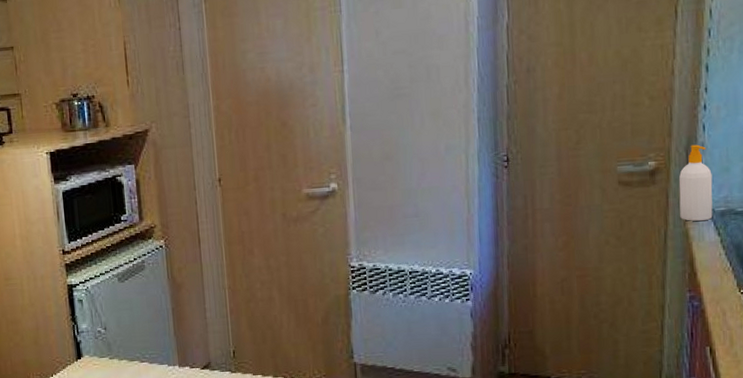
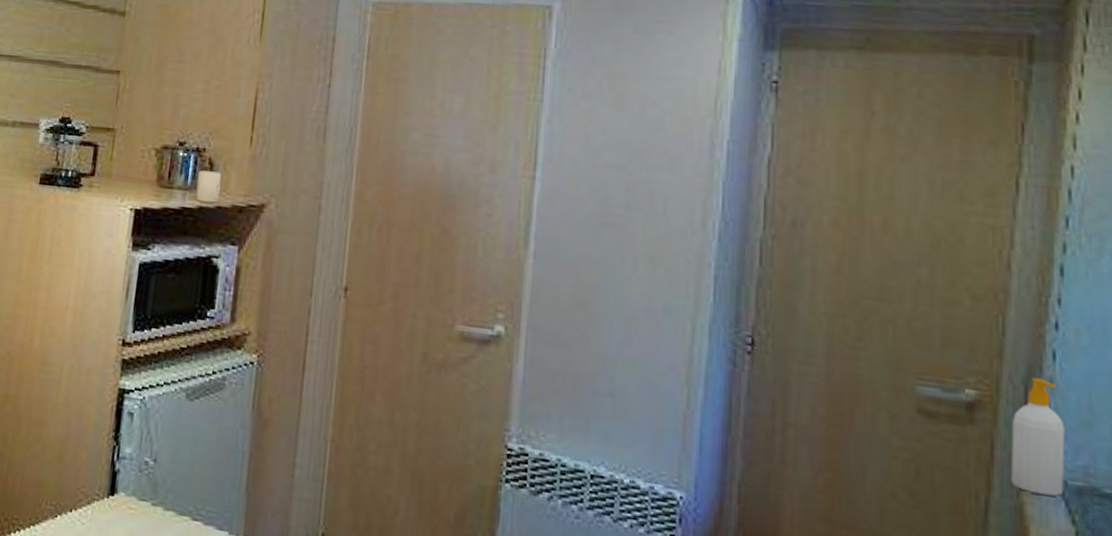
mug: none [92,112,113,137] -> present [195,170,222,203]

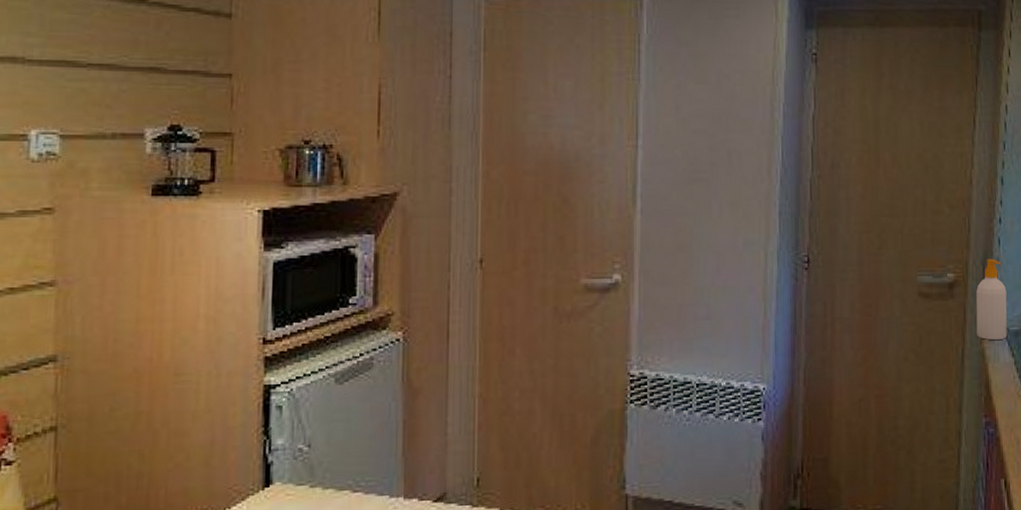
mug: present [195,170,222,203] -> none [326,166,352,196]

